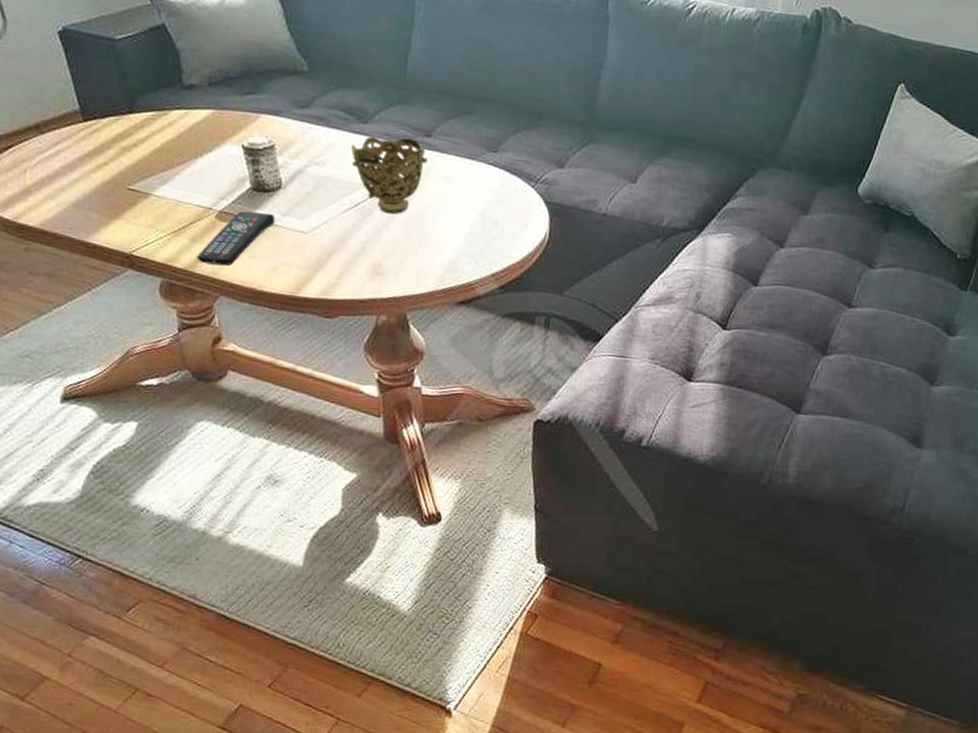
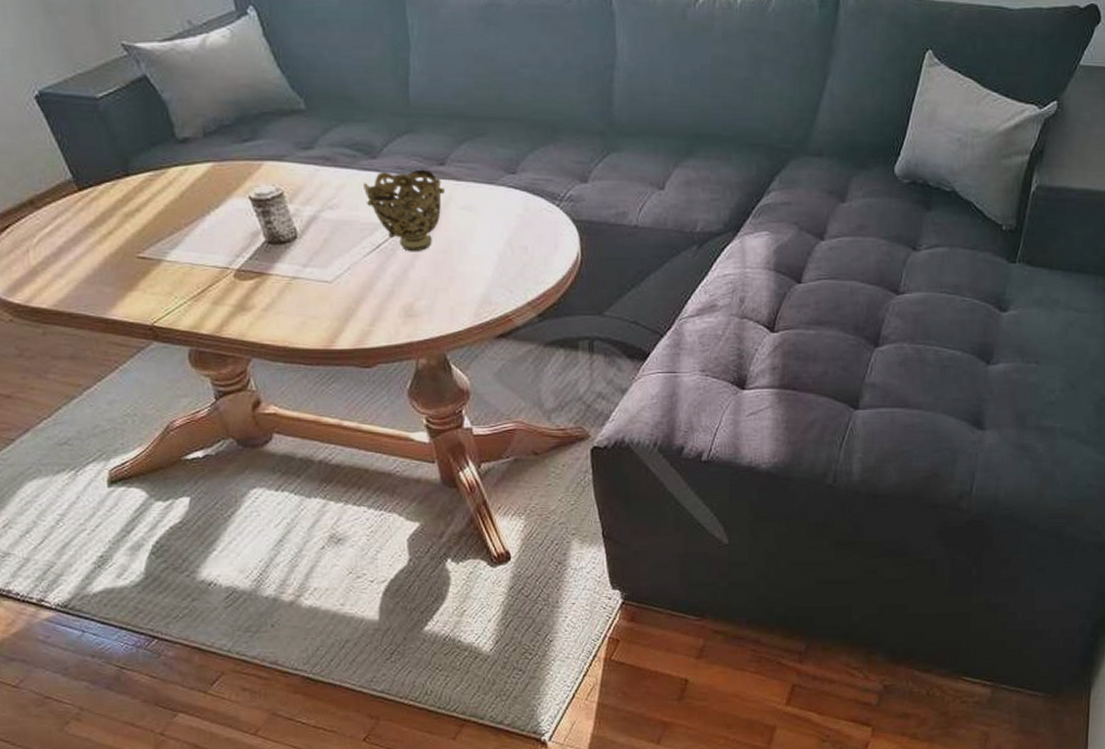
remote control: present [197,210,276,266] -> none [221,265,297,327]

